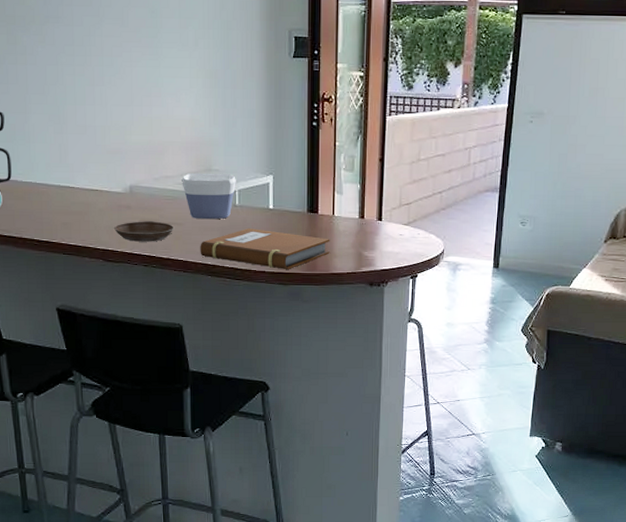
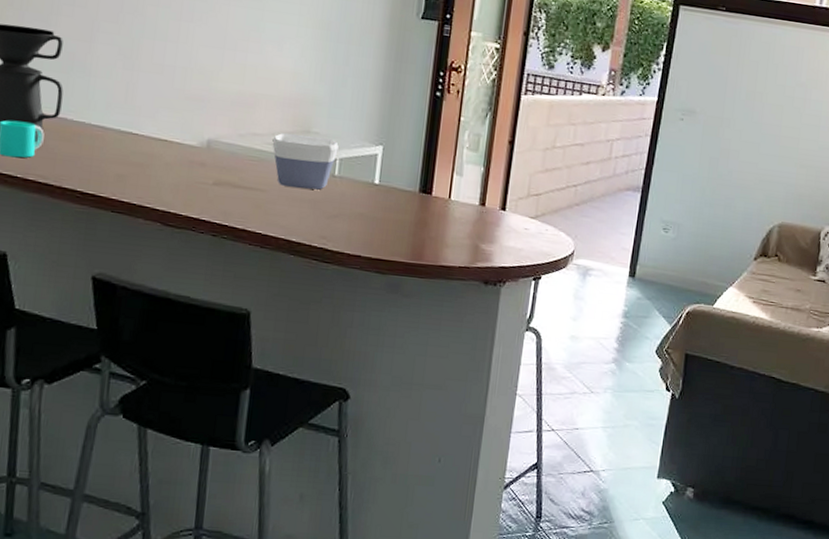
saucer: present [114,221,174,242] -> none [181,182,256,208]
notebook: present [200,228,330,269] -> none [284,203,443,256]

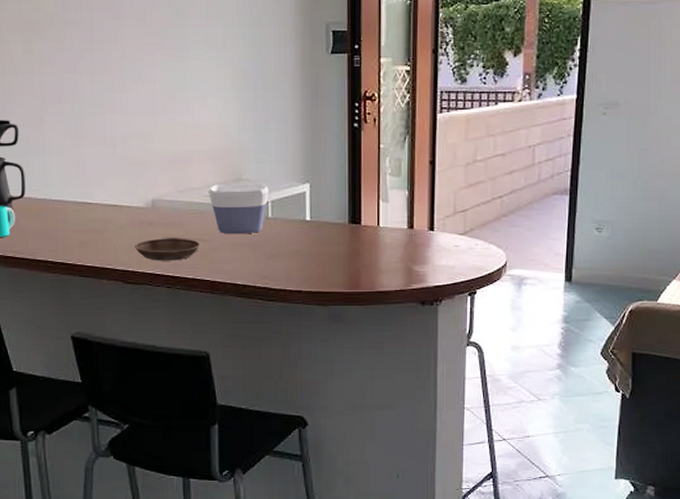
saucer: none [181,182,256,208] -> present [135,238,201,261]

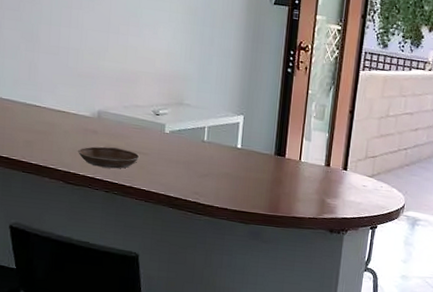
bowl: present [209,182,269,233] -> none [151,105,207,153]

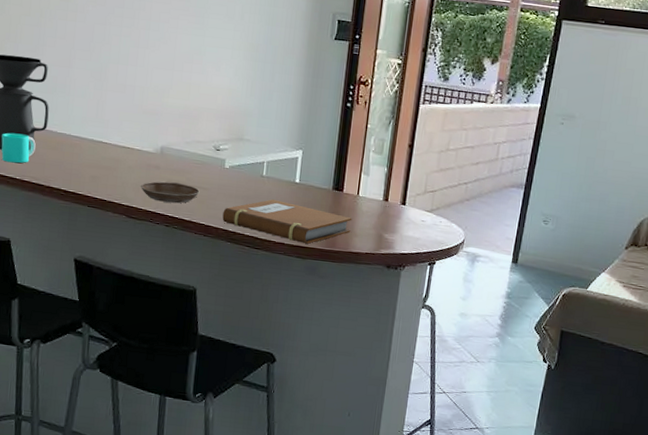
notebook: none [163,165,295,209] -> present [222,199,352,244]

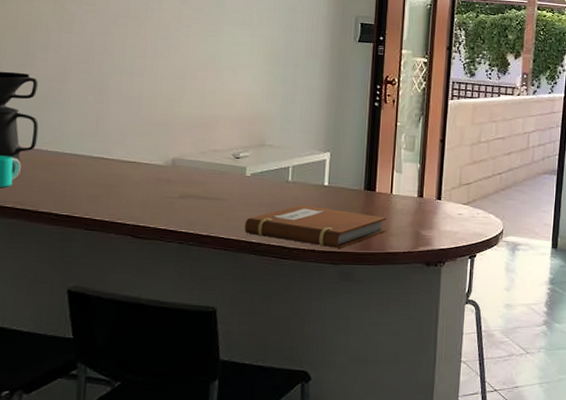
saucer: present [141,182,200,204] -> none [149,195,218,218]

